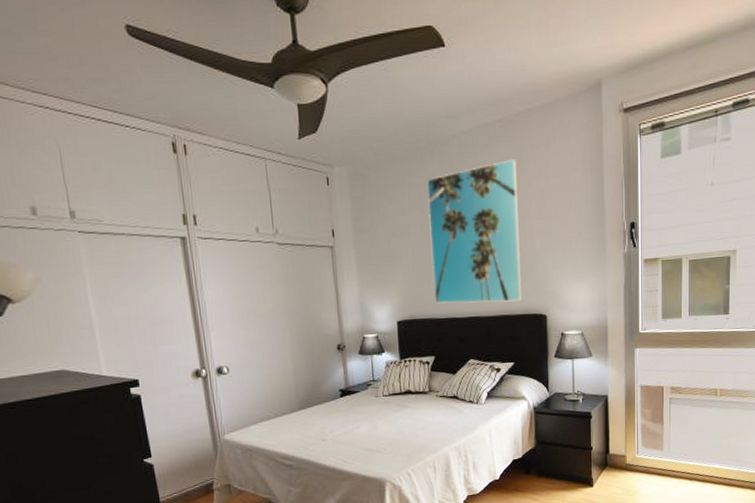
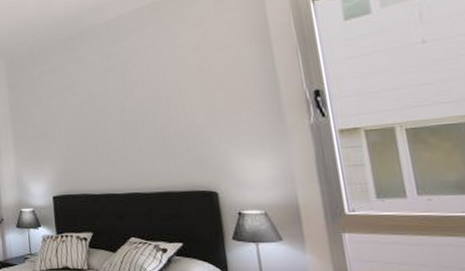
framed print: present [427,158,523,304] -> none [78,38,187,180]

